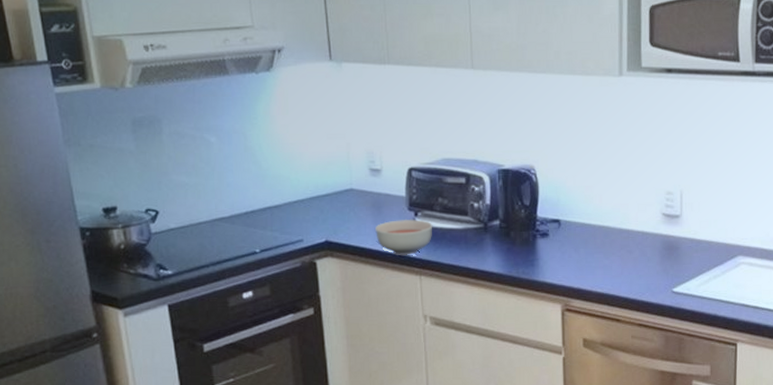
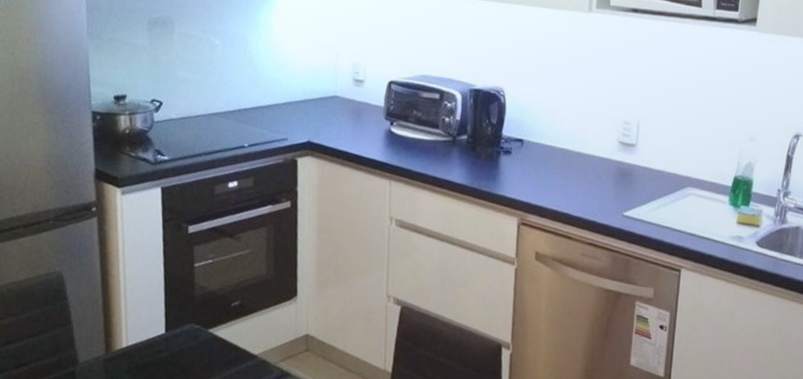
bowl: present [374,219,433,255] -> none [353,127,406,161]

